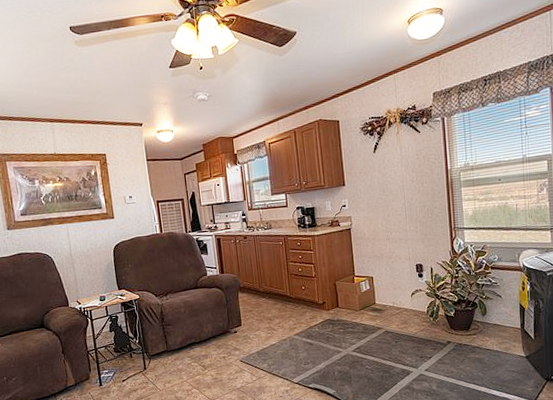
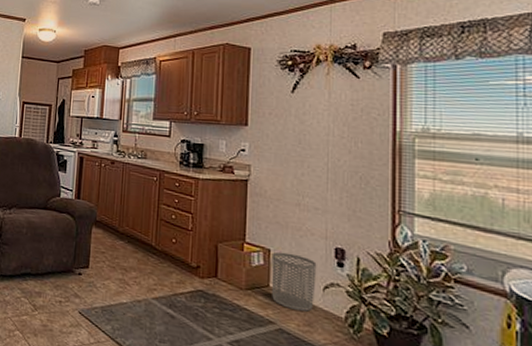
waste bin: none [374,275,407,316] -> present [271,251,317,312]

